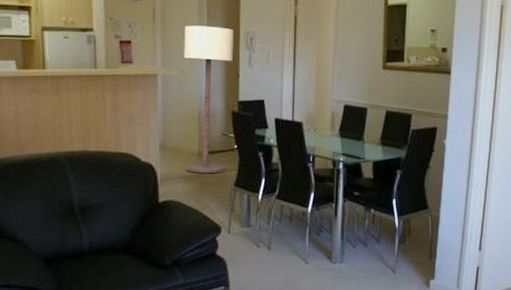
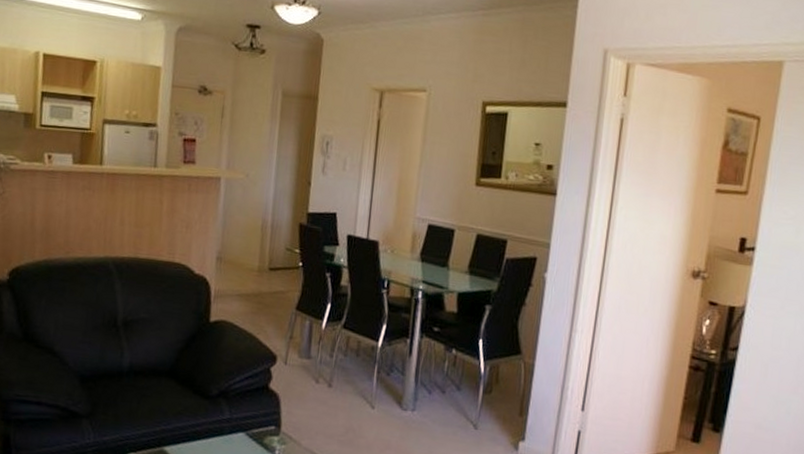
floor lamp: present [184,25,234,174] -> none [243,125,309,293]

